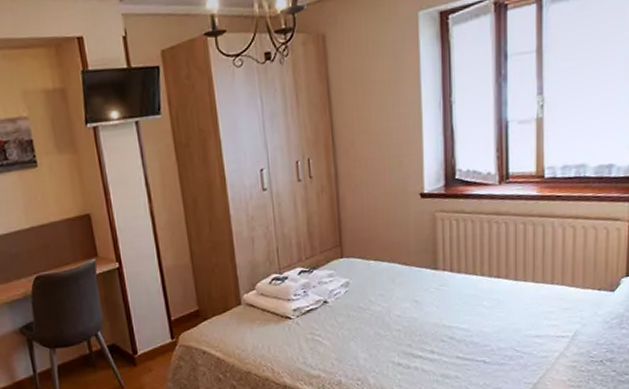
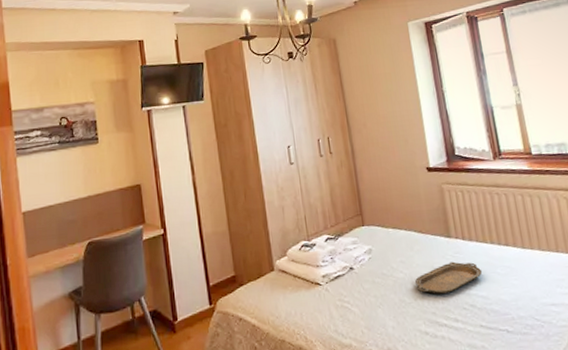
serving tray: none [392,294,466,327] -> present [414,261,482,294]

